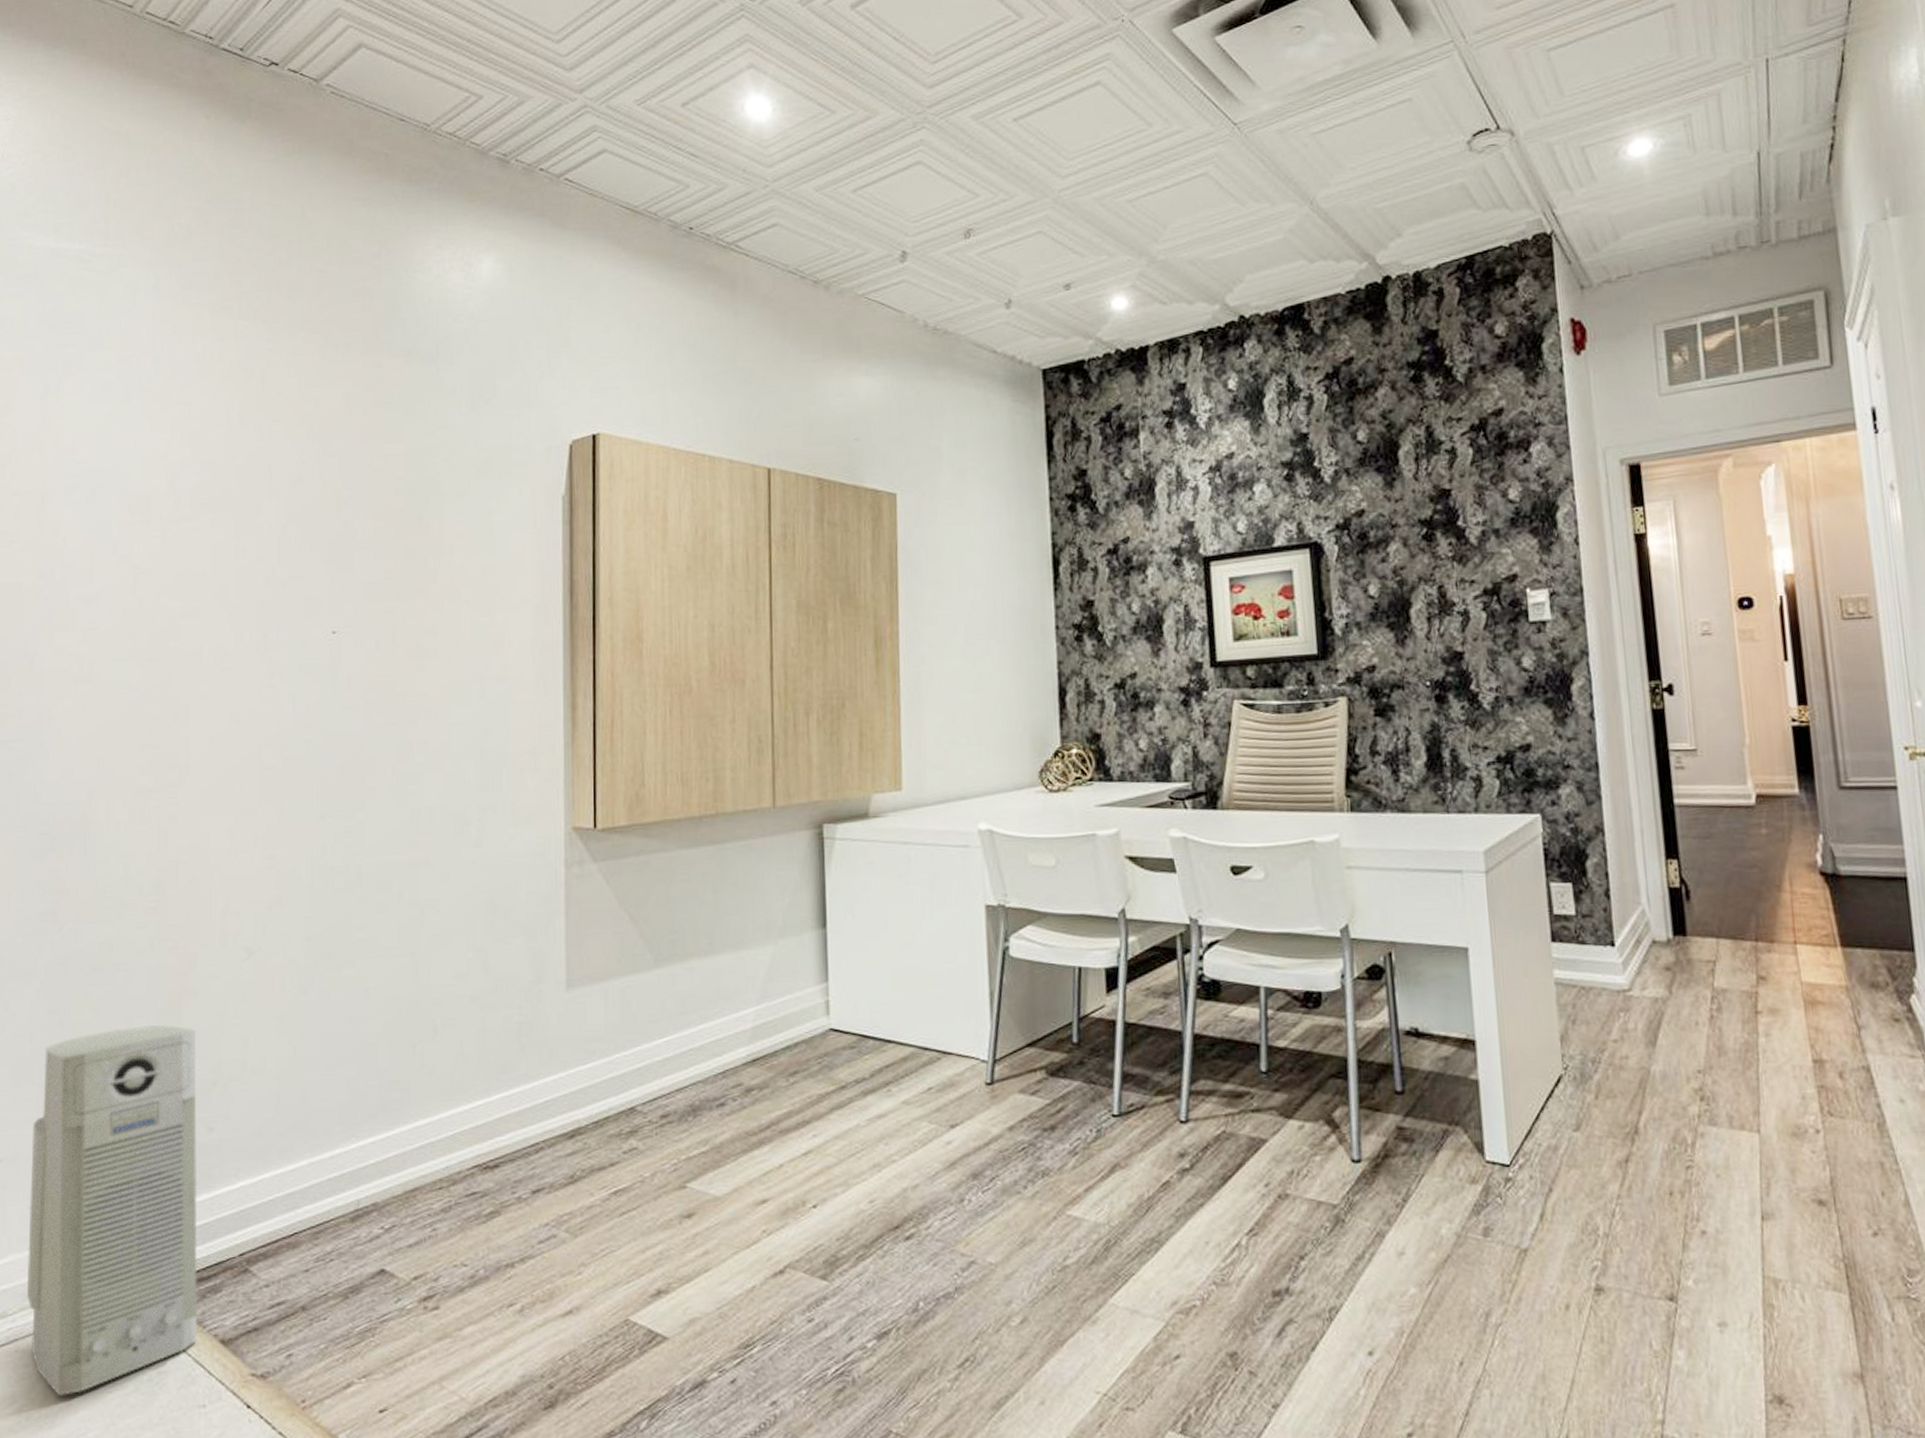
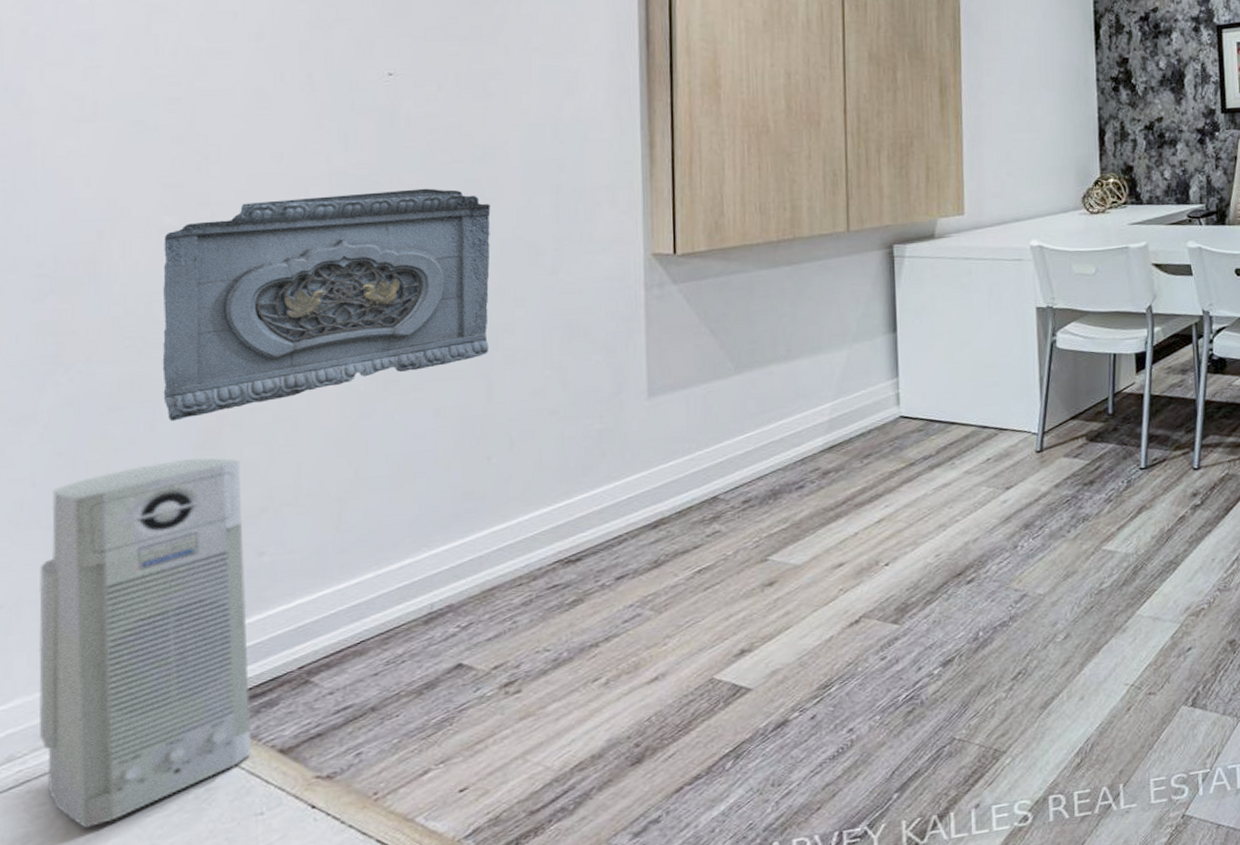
relief panel: none [135,752,420,986] -> present [162,188,491,422]

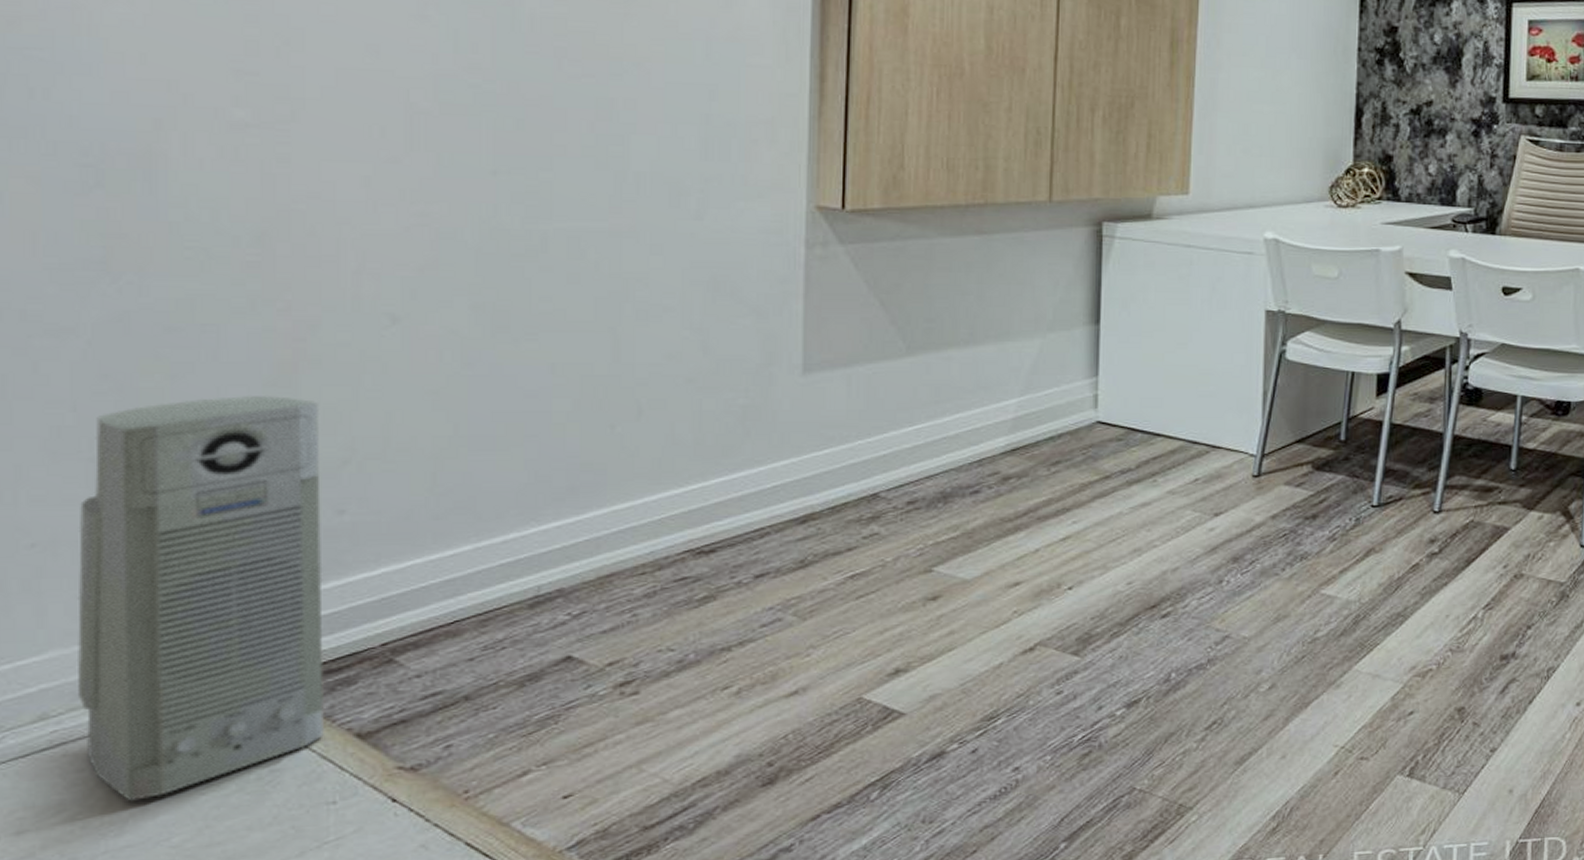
relief panel: present [162,188,491,422] -> none [229,102,626,351]

